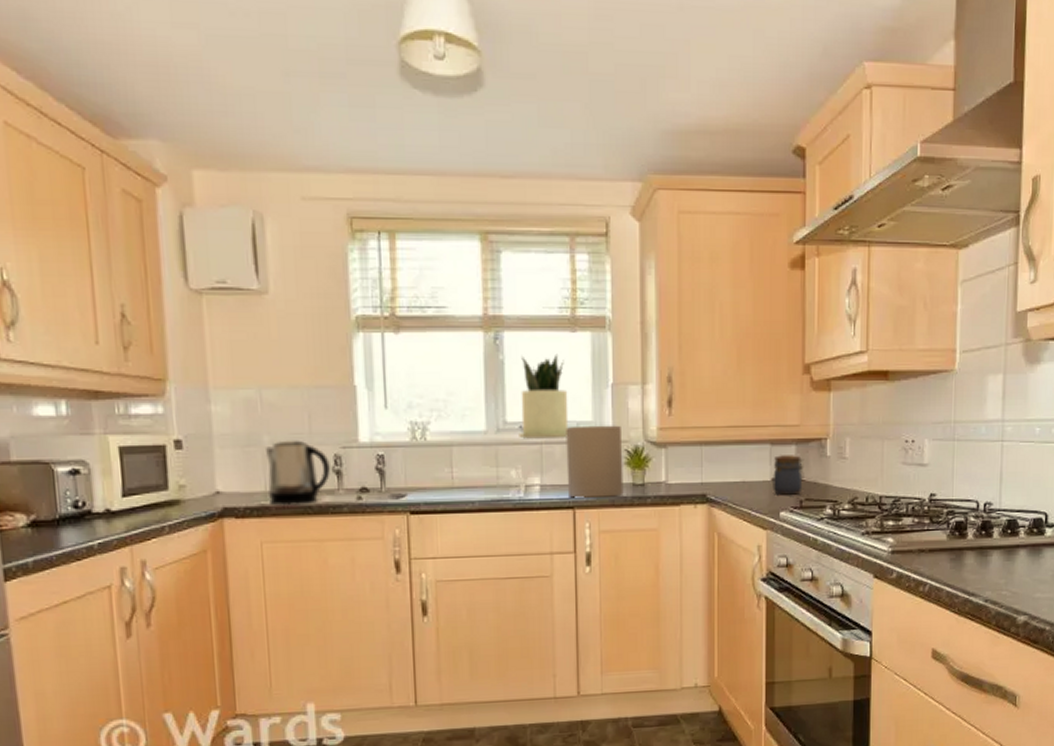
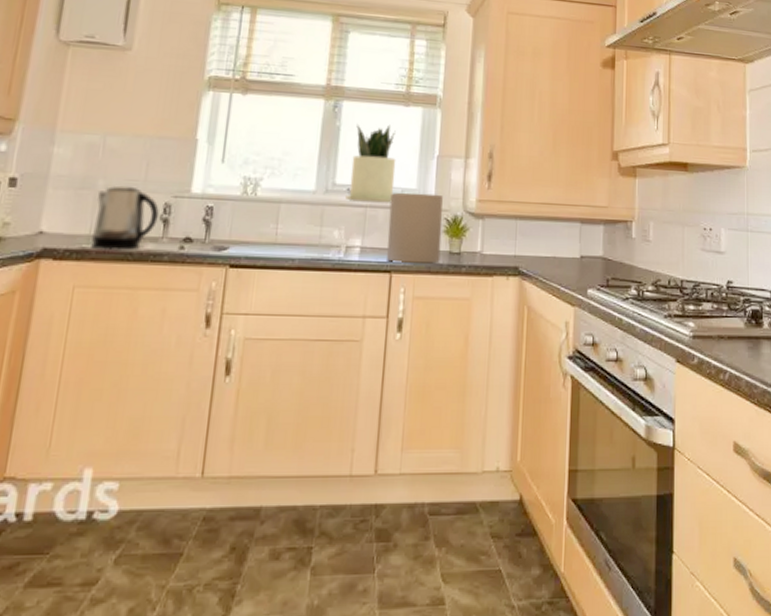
jar: present [773,455,804,495] -> none [581,234,612,273]

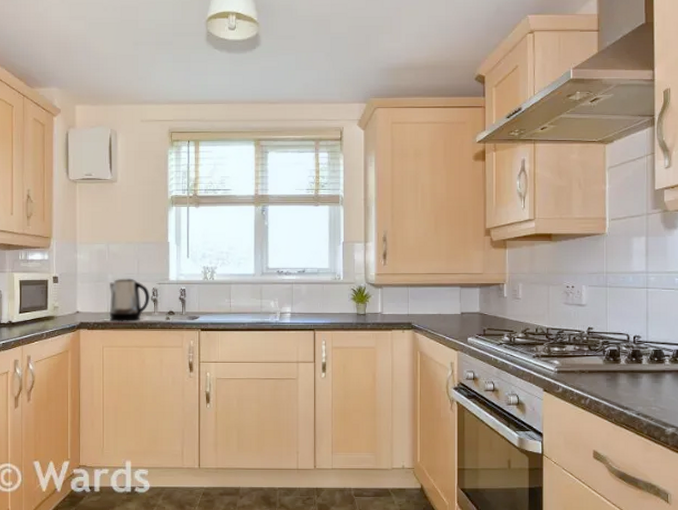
planter: present [345,123,396,203] -> none [277,221,312,280]
pen holder: present [386,192,443,264] -> none [310,271,350,323]

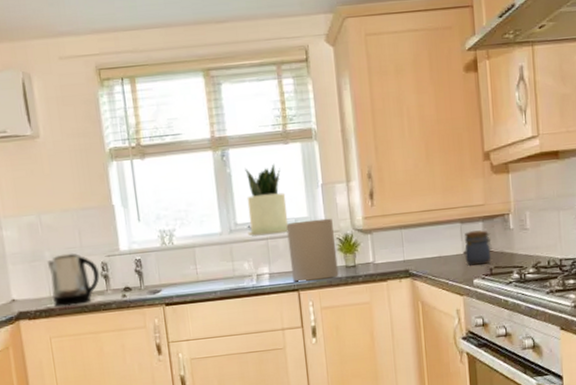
planter: none [277,221,312,280] -> present [245,163,289,237]
pen holder: none [310,271,350,323] -> present [286,218,339,282]
jar: none [462,295,487,325] -> present [464,230,492,266]

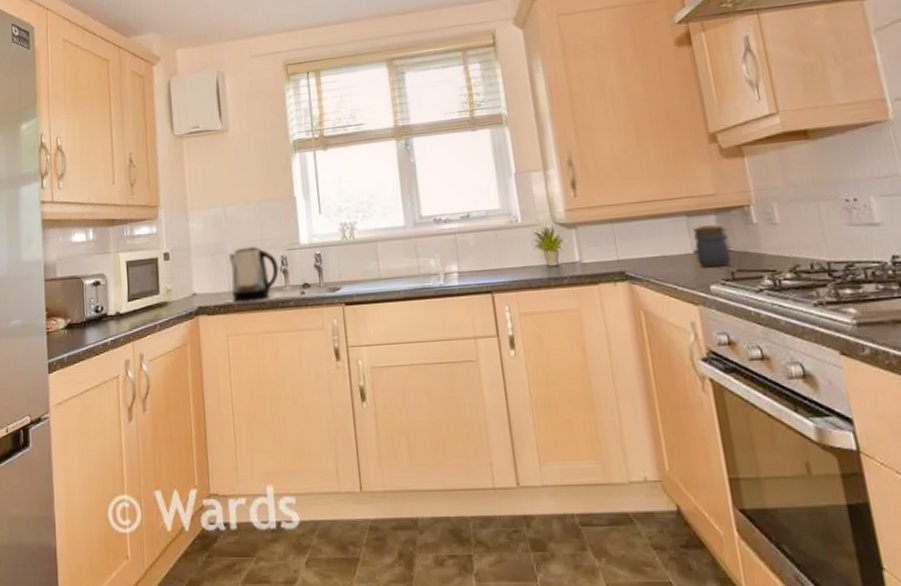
planter: present [245,163,289,237] -> none [430,151,479,230]
pen holder: present [286,218,339,282] -> none [476,210,539,283]

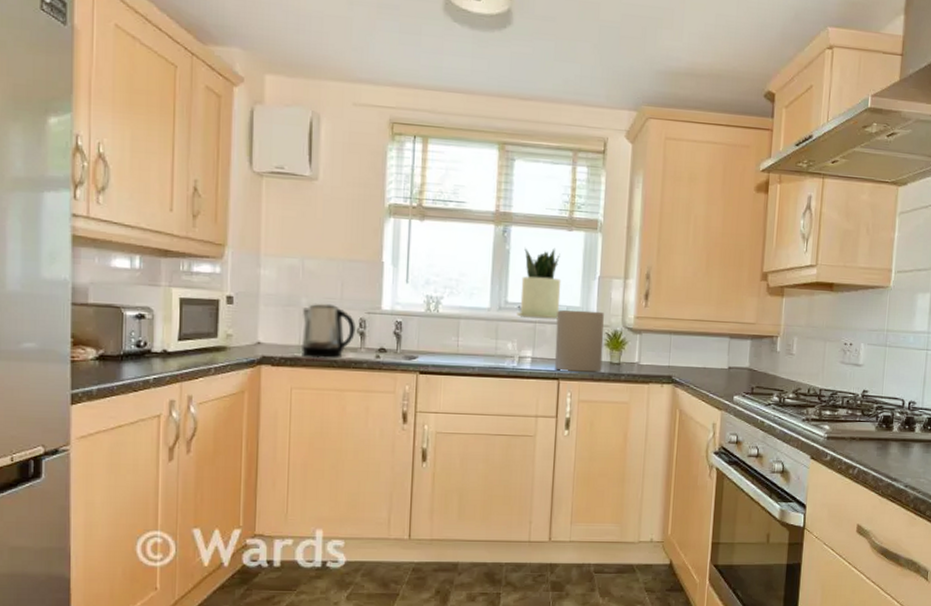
planter: none [430,151,479,230] -> present [517,247,561,319]
pen holder: none [476,210,539,283] -> present [554,310,604,372]
jar: present [693,225,732,268] -> none [729,347,758,382]

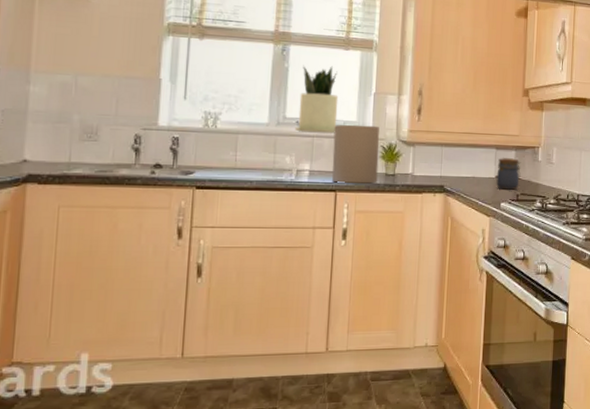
kettle: present [300,303,356,360] -> none [70,119,130,176]
jar: none [729,347,758,382] -> present [496,158,521,190]

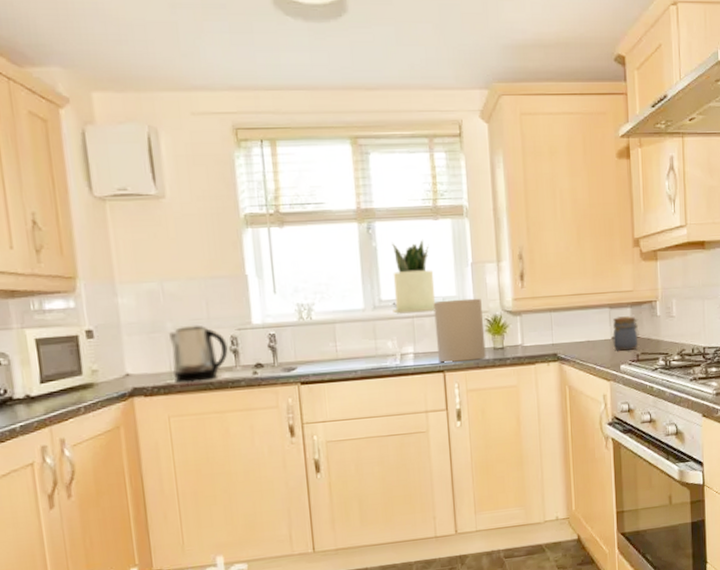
kettle: none [70,119,130,176] -> present [168,324,228,384]

